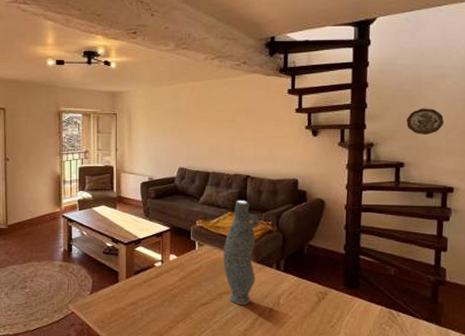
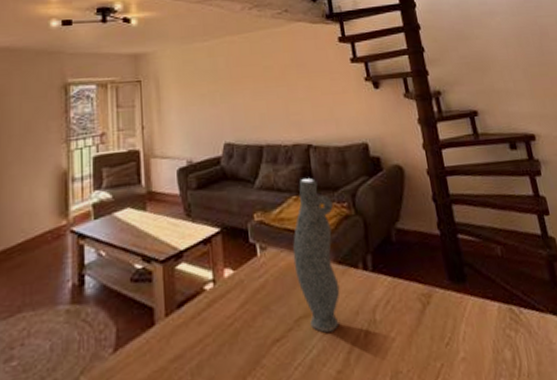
decorative plate: present [406,108,444,134] -> none [467,47,505,77]

